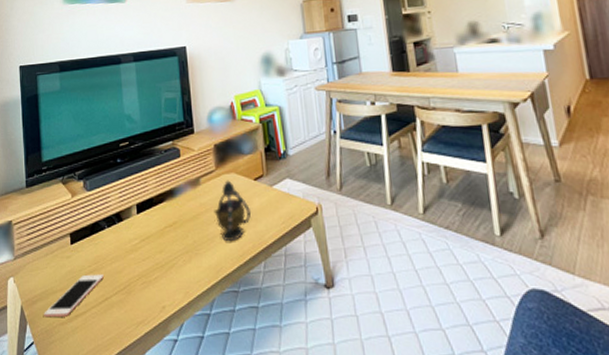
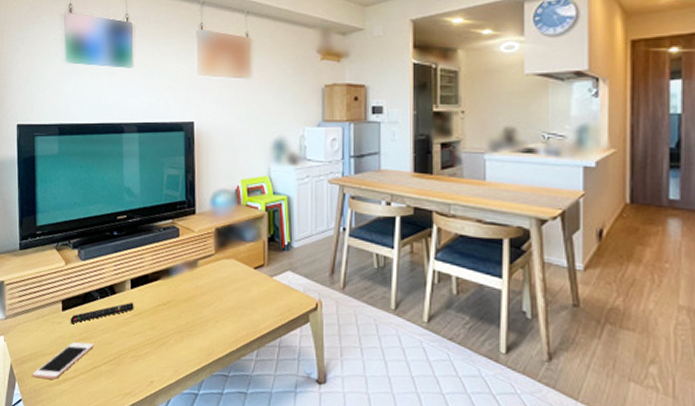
remote control: none [80,227,141,256] -> present [71,302,134,323]
teapot: present [214,180,251,241] -> none [210,265,247,326]

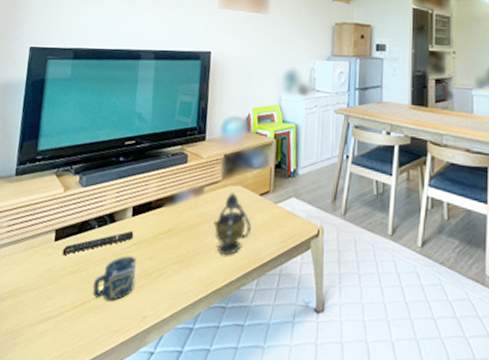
cell phone: present [33,341,94,380] -> none [12,274,85,318]
cup: none [102,325,140,367] -> present [93,256,136,301]
teapot: none [210,265,247,326] -> present [213,192,251,255]

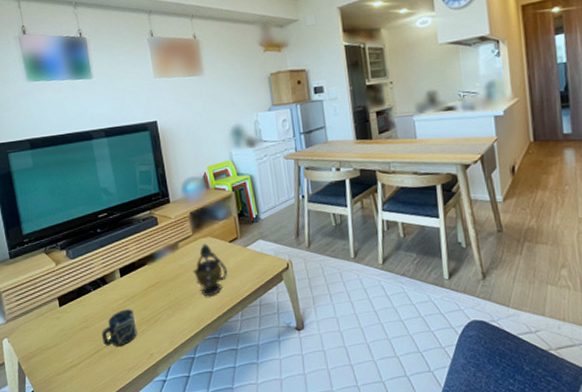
remote control: present [63,230,134,255] -> none [69,288,126,316]

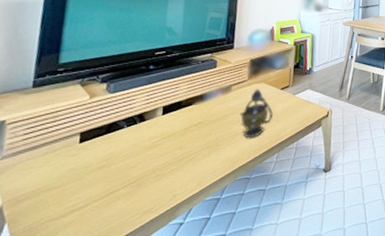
cup: present [102,309,137,347] -> none [121,148,167,187]

